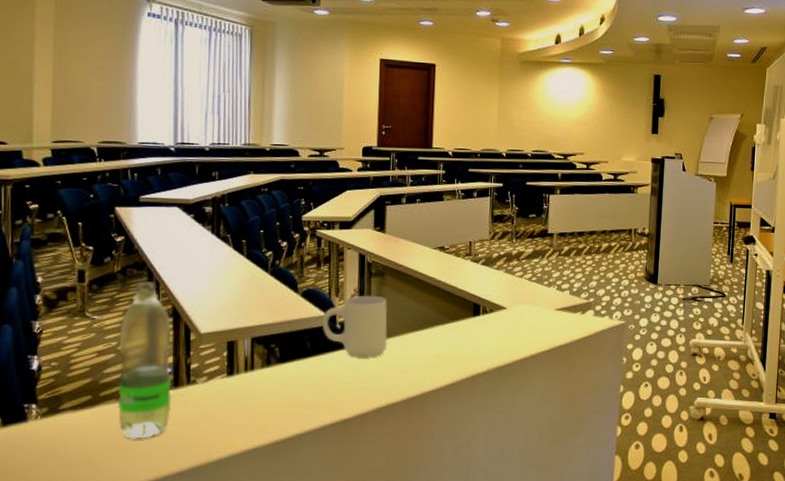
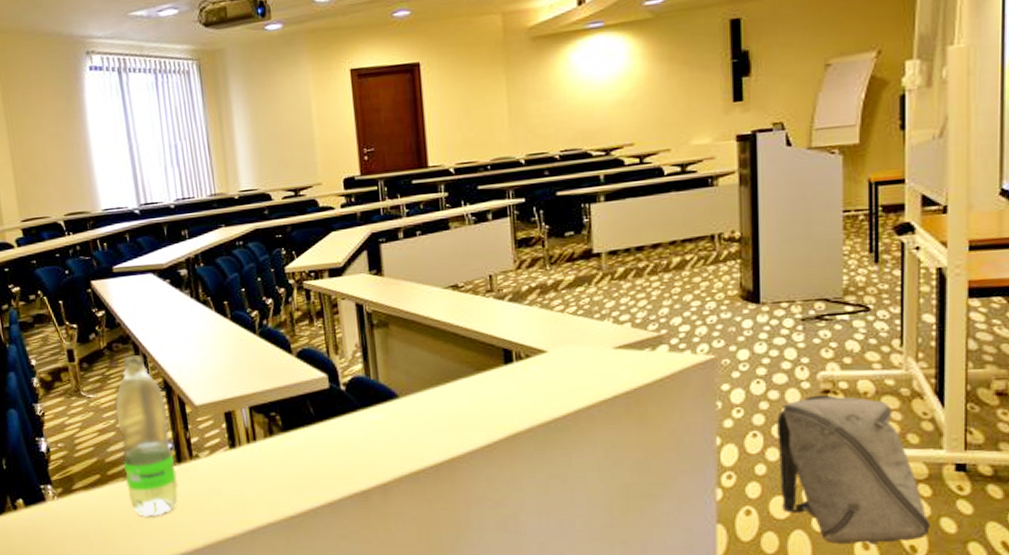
mug: present [322,295,388,357] -> none [323,349,402,421]
backpack: none [660,357,752,473] -> present [777,394,930,544]

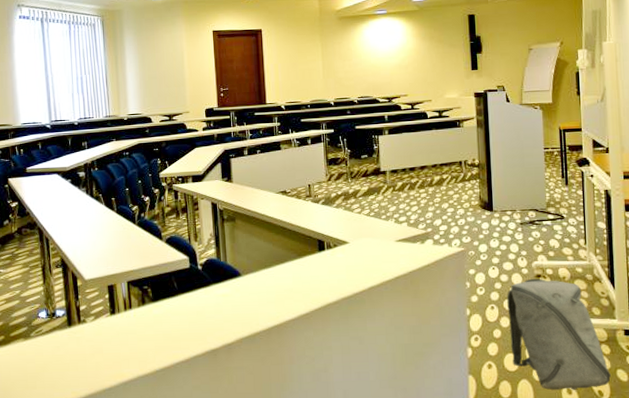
bottle: present [114,355,179,517] -> none [20,238,68,371]

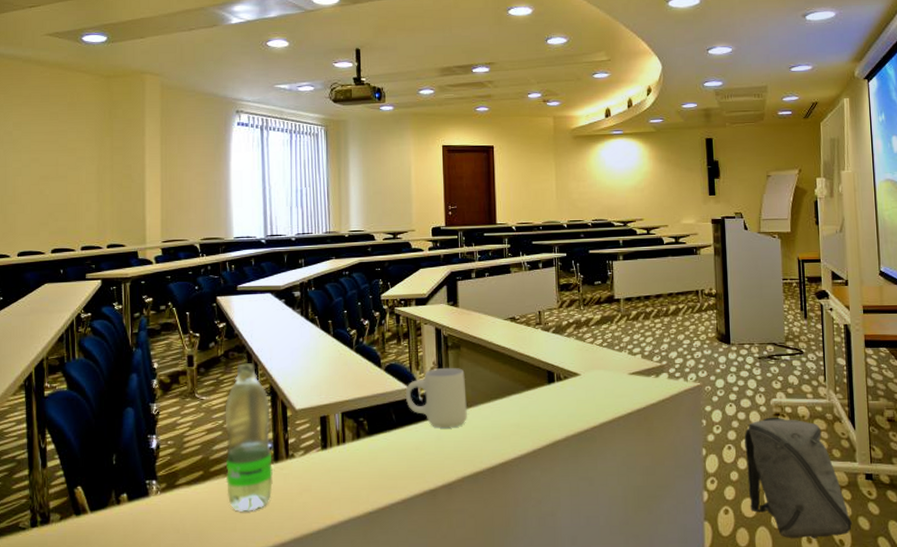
bottle: none [20,238,68,371] -> present [224,363,273,512]
mug: none [185,238,244,294] -> present [405,367,467,427]

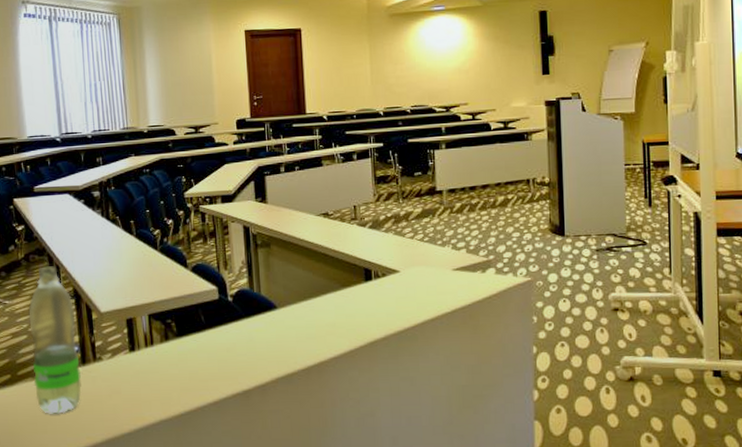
mug: present [405,367,467,427] -> none [213,266,280,328]
backpack: present [744,417,852,539] -> none [579,312,697,438]

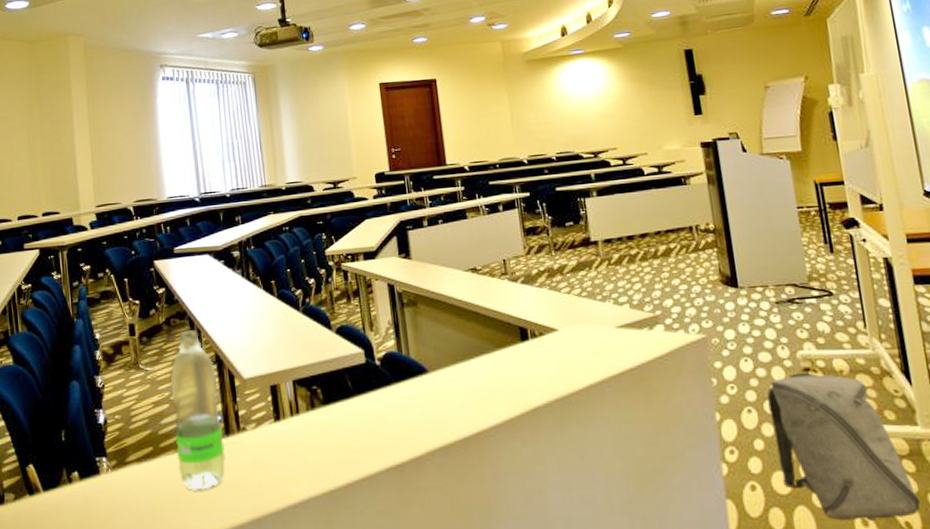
backpack: none [579,312,697,438] -> present [767,372,920,521]

